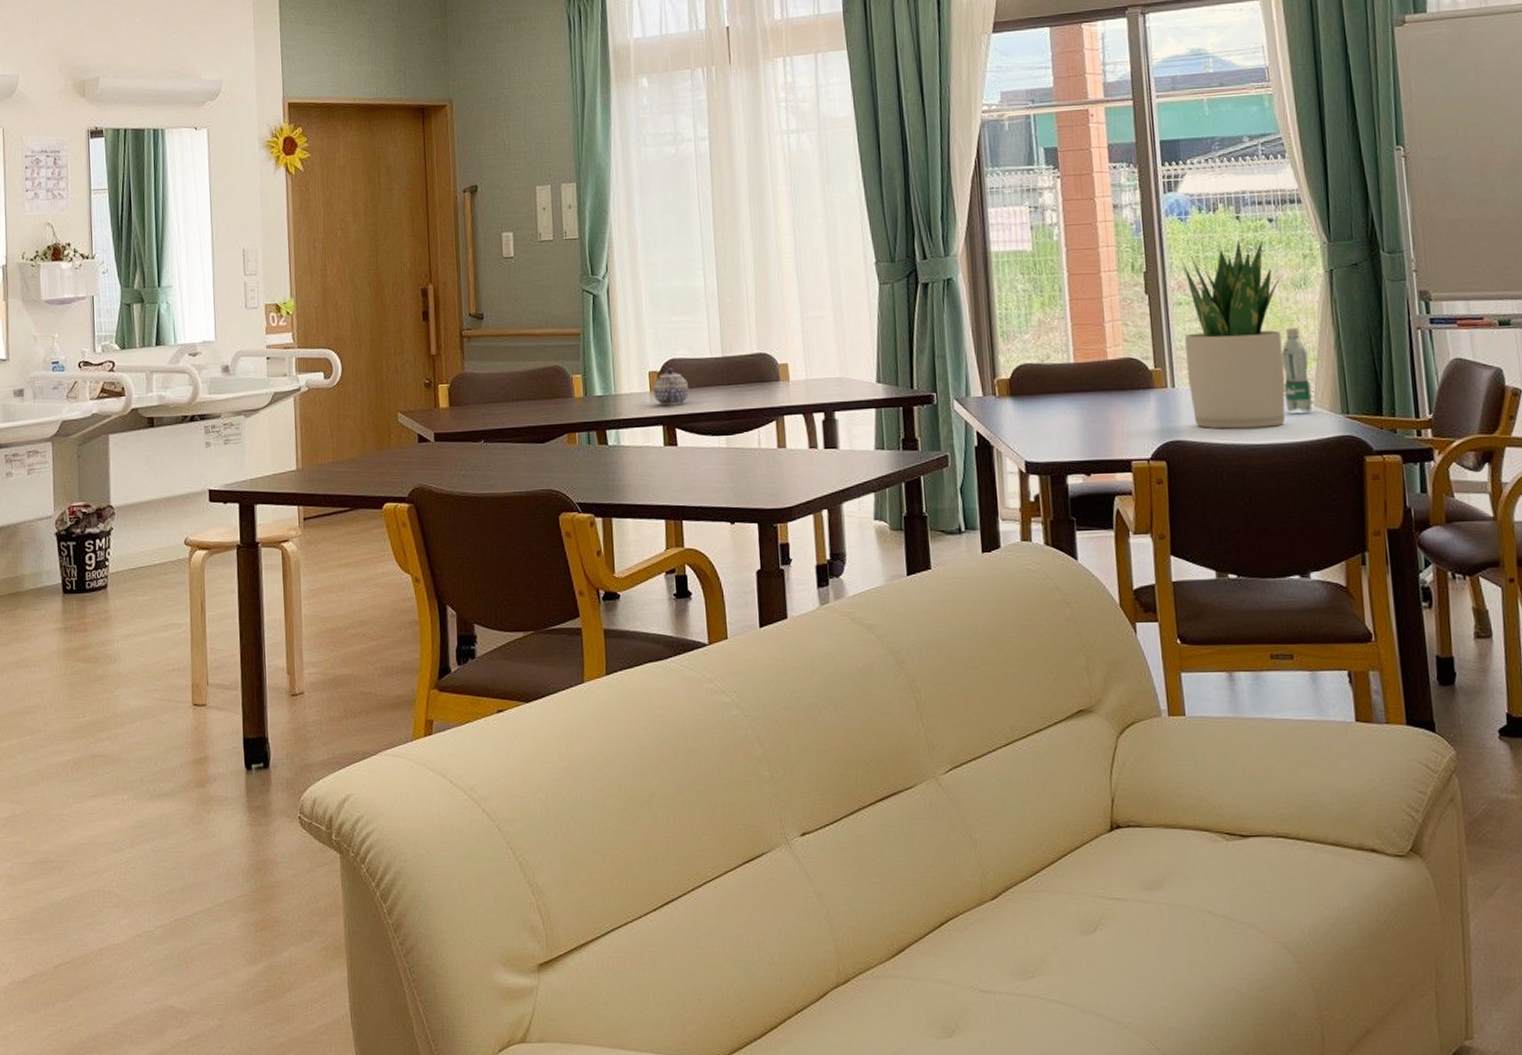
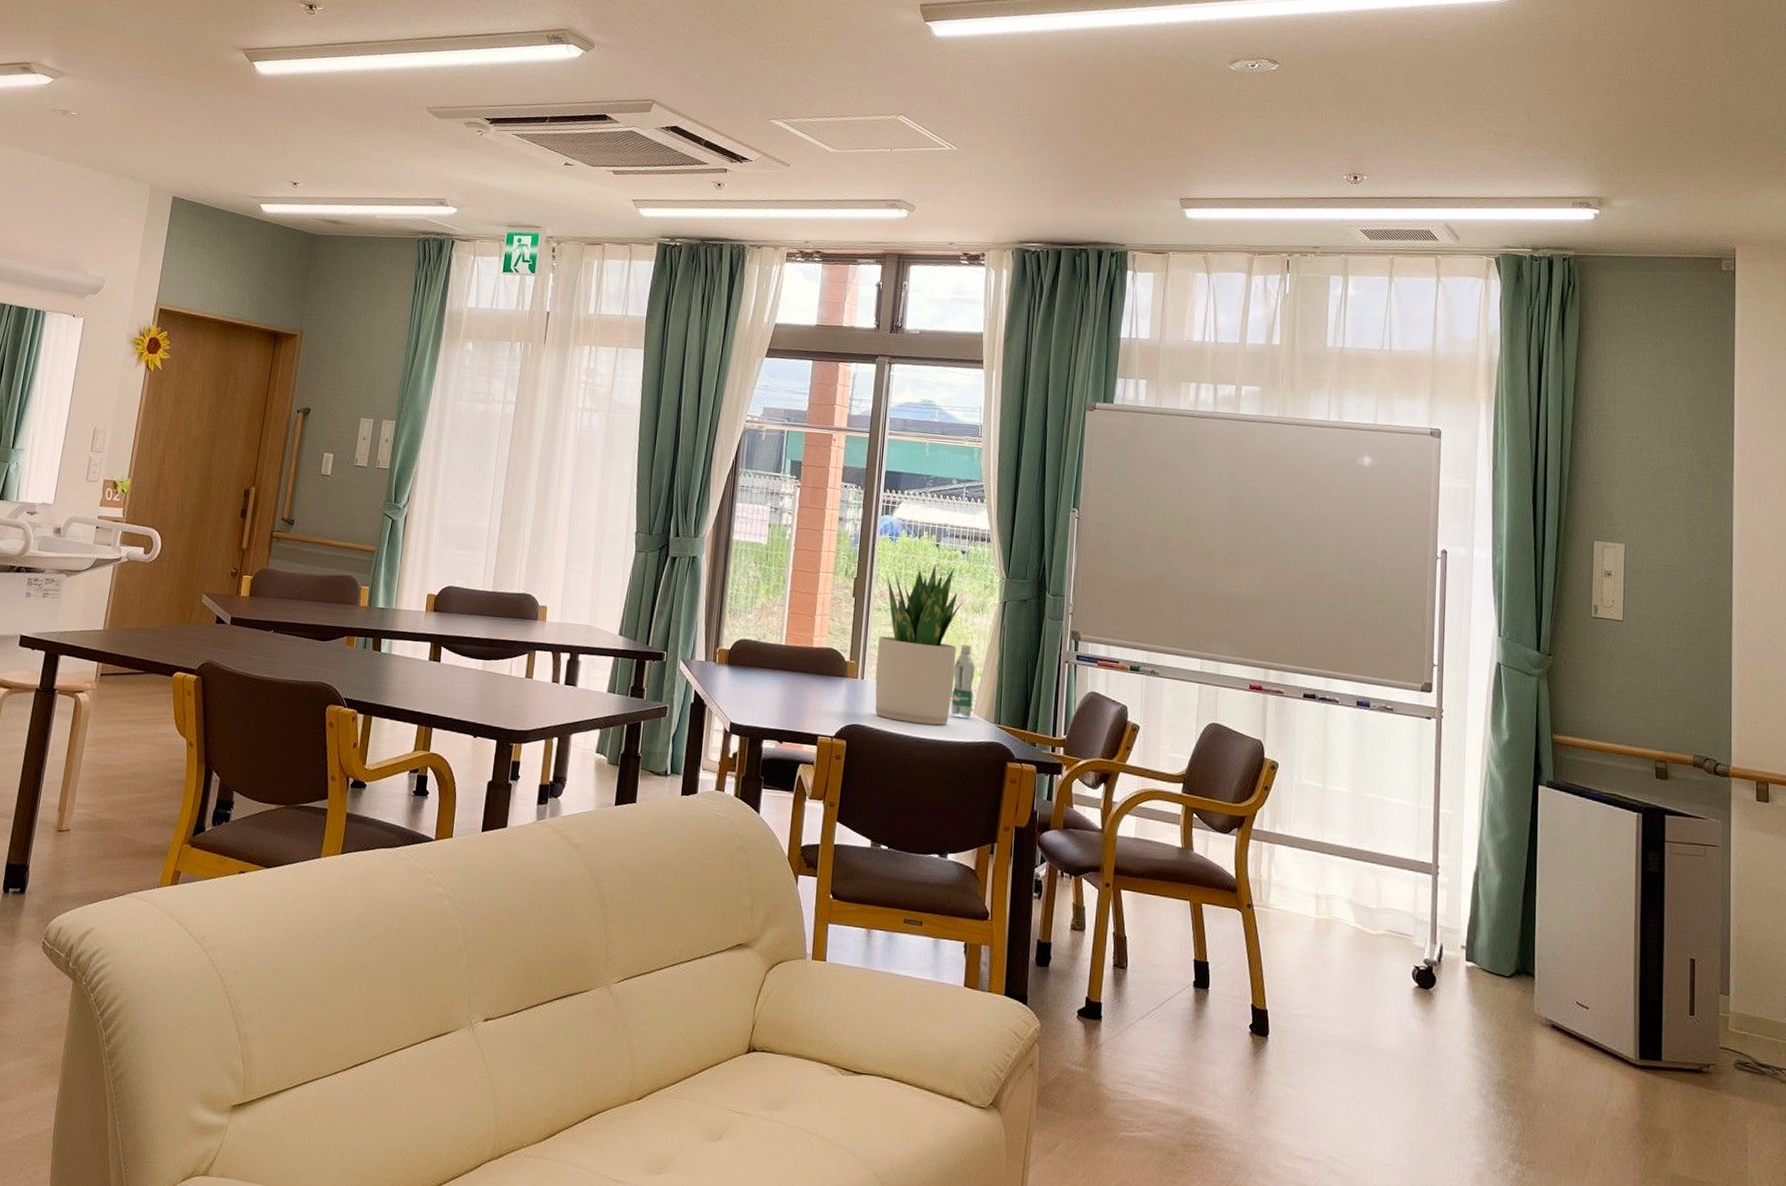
teapot: present [652,368,690,406] -> none [427,593,460,627]

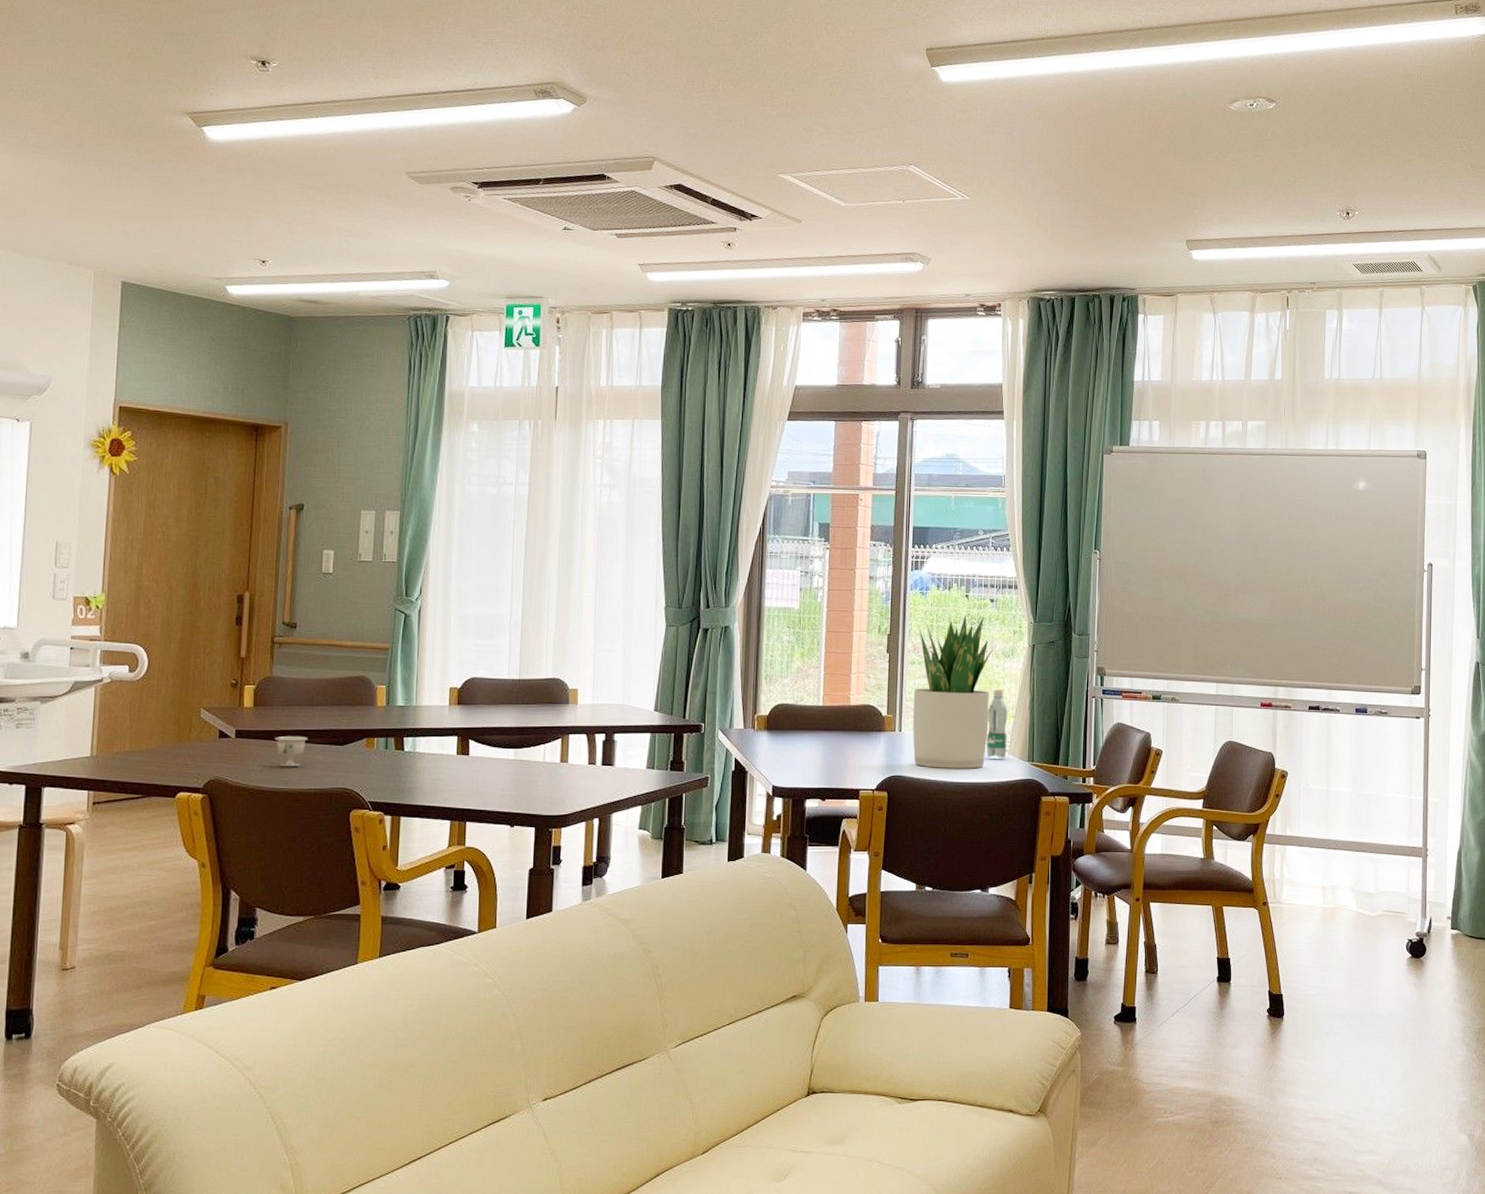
teacup: none [265,626,295,658] -> present [275,735,308,767]

